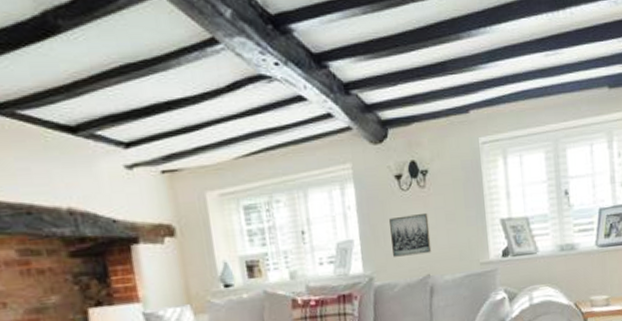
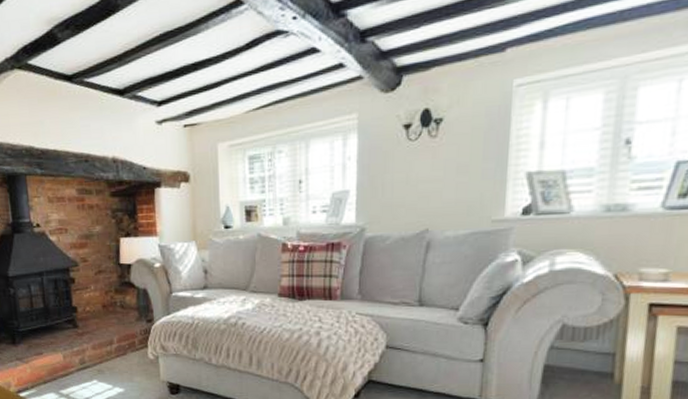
wall art: present [389,212,432,257] -> none [390,164,436,209]

